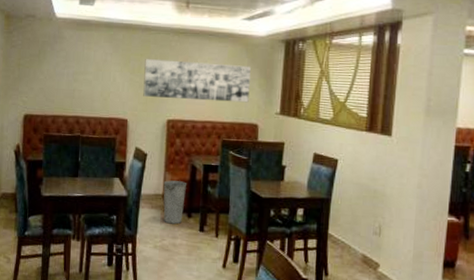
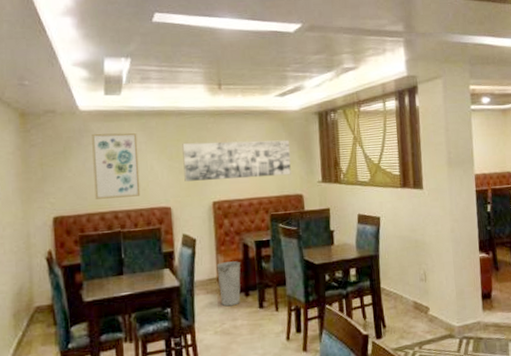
wall art: none [61,40,104,105] -> present [92,132,141,199]

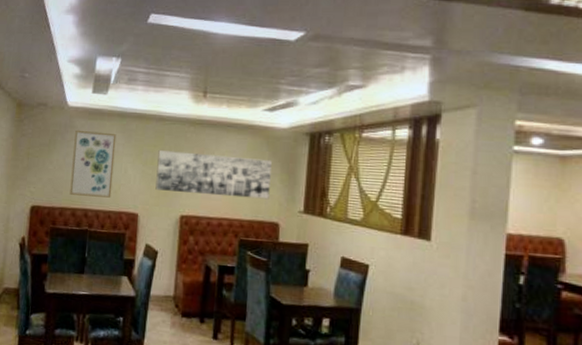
bucket: present [216,261,241,307] -> none [174,281,200,330]

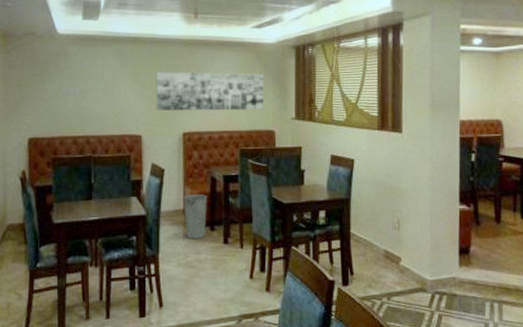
wall art: present [70,130,117,198] -> none [68,57,113,123]
bucket: none [174,281,200,330] -> present [183,194,207,239]

